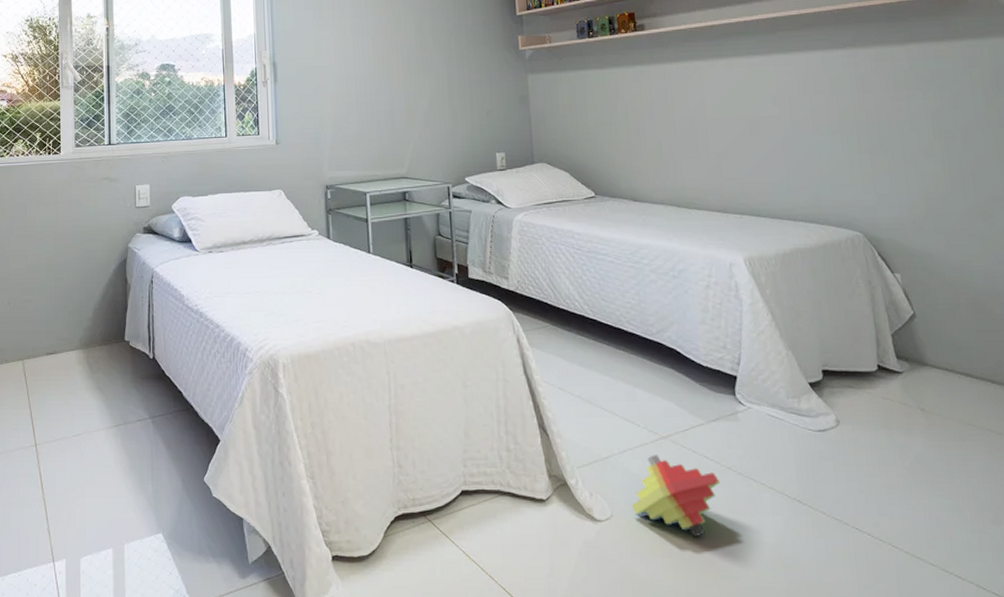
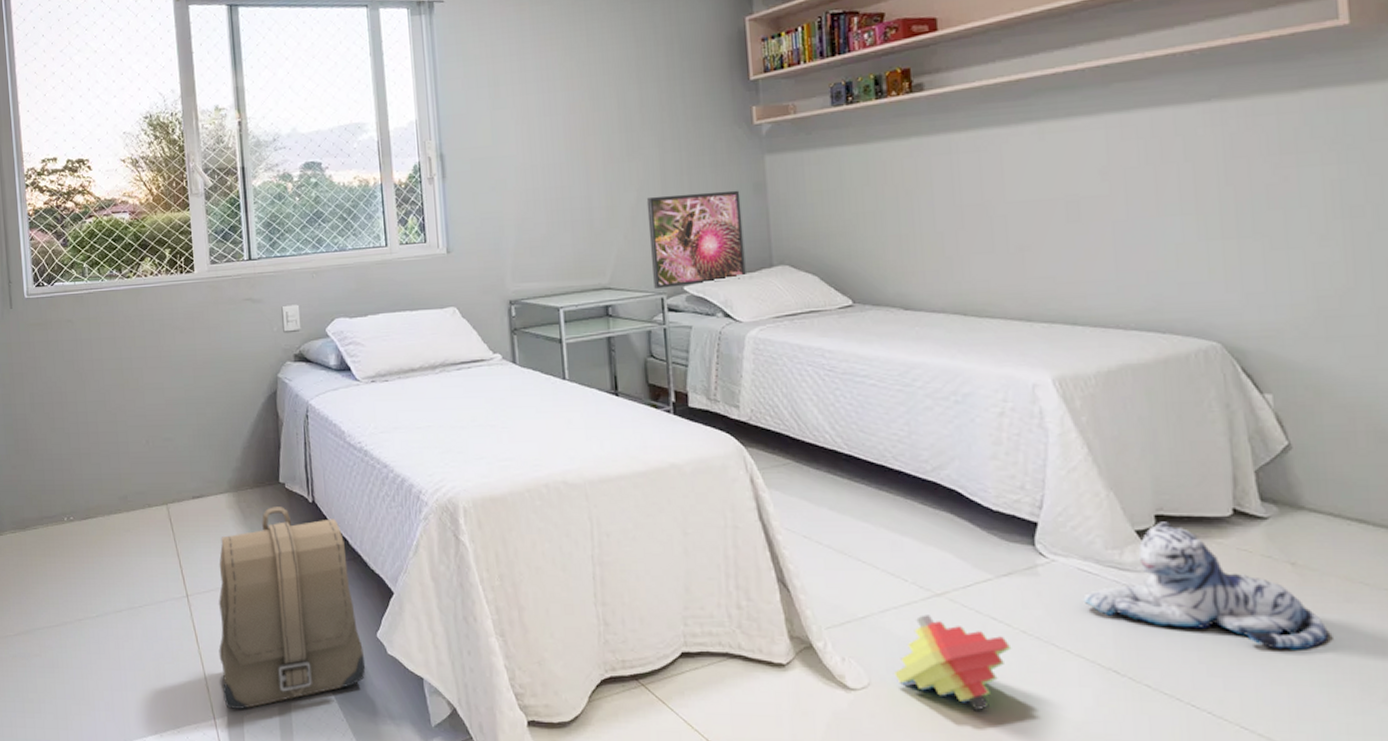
backpack: none [61,362,193,551] -> present [219,507,366,709]
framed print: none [437,101,514,179] -> present [646,190,746,288]
plush toy: none [772,375,951,481] -> present [1083,521,1329,650]

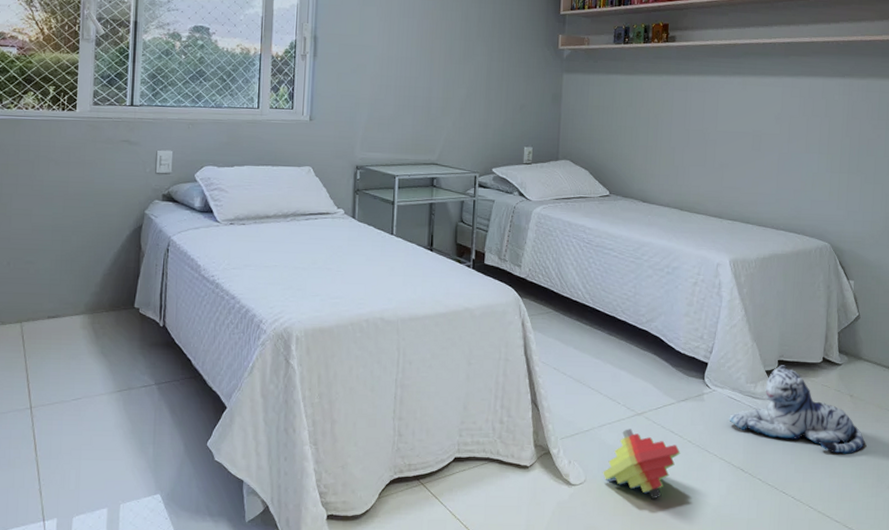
backpack: present [219,507,366,709] -> none [55,329,194,511]
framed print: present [646,190,746,288] -> none [471,94,542,169]

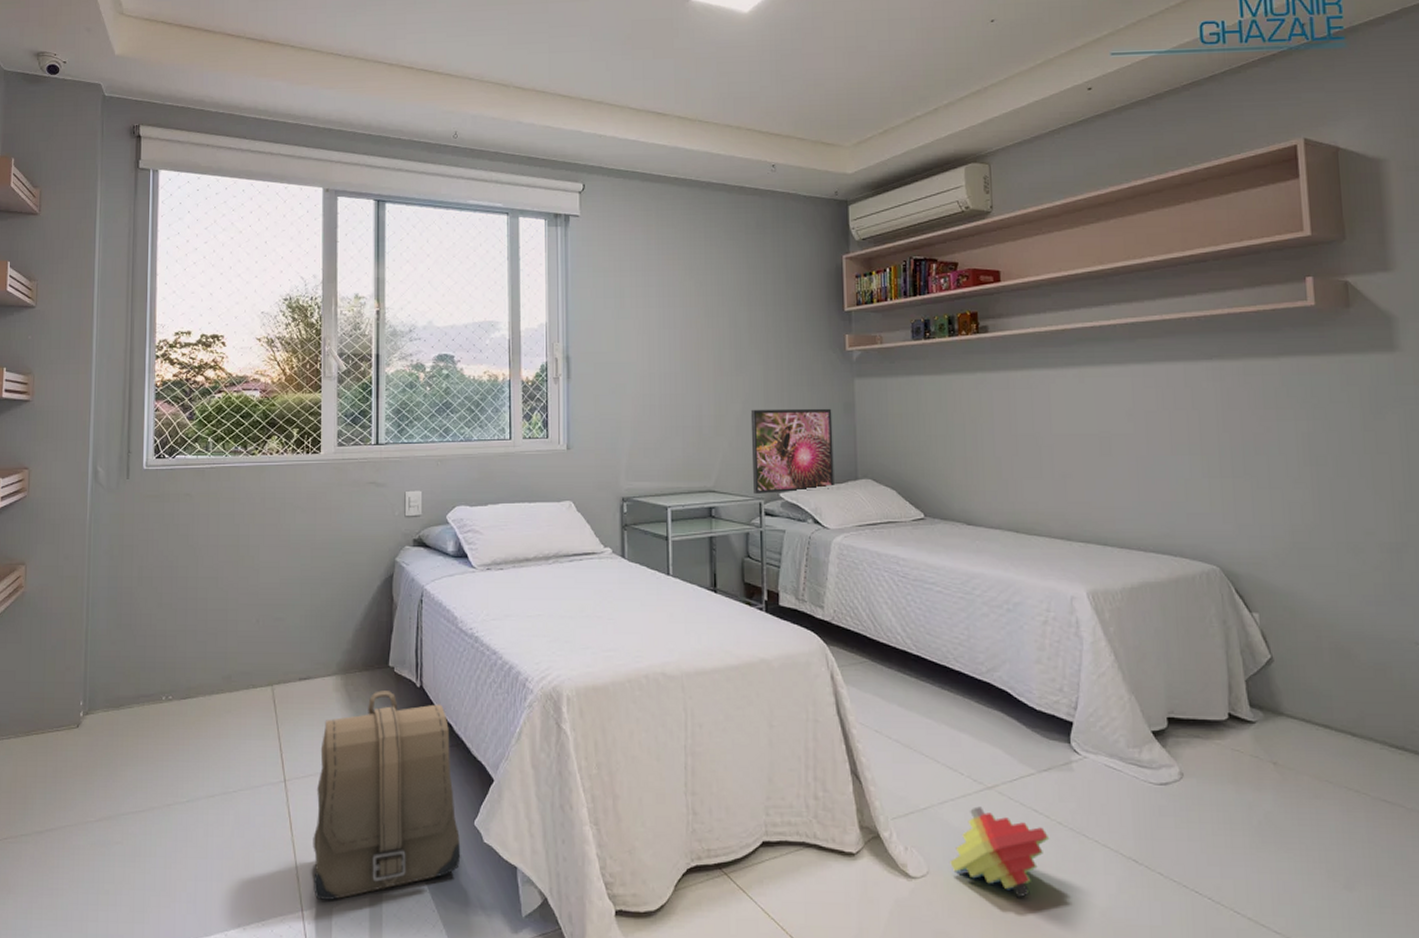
backpack: none [55,329,194,511] -> present [313,691,461,900]
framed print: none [471,94,542,169] -> present [750,408,834,494]
plush toy: present [729,365,865,454] -> none [1109,723,1303,841]

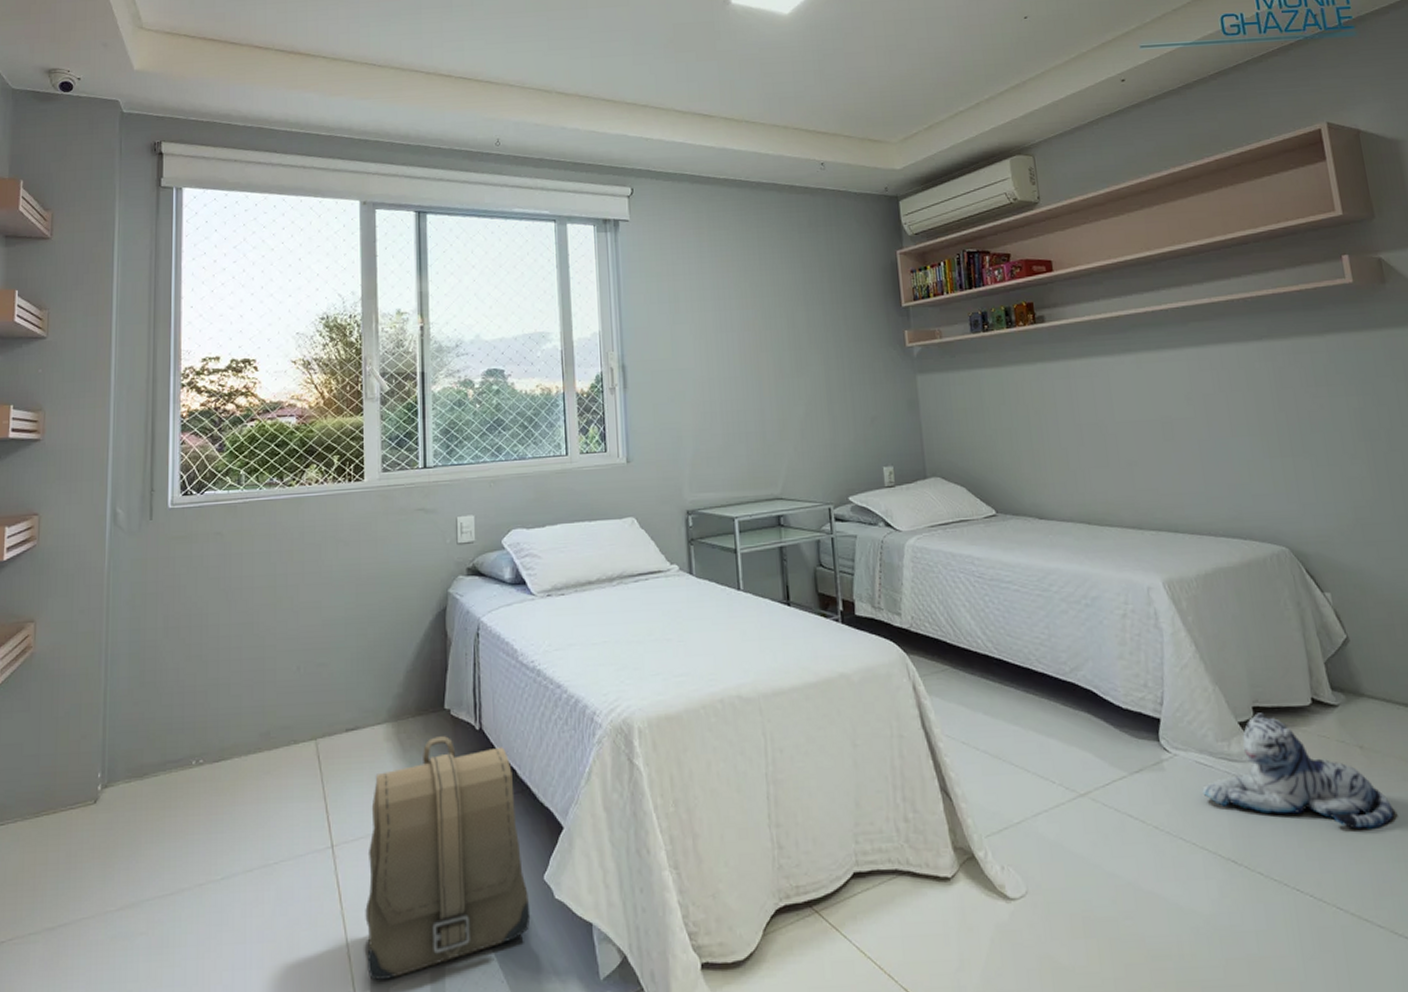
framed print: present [750,408,834,494] -> none [814,406,904,499]
stacking toy: present [950,806,1050,898] -> none [1048,816,1147,912]
plush toy: none [1109,723,1303,841] -> present [1202,713,1395,829]

